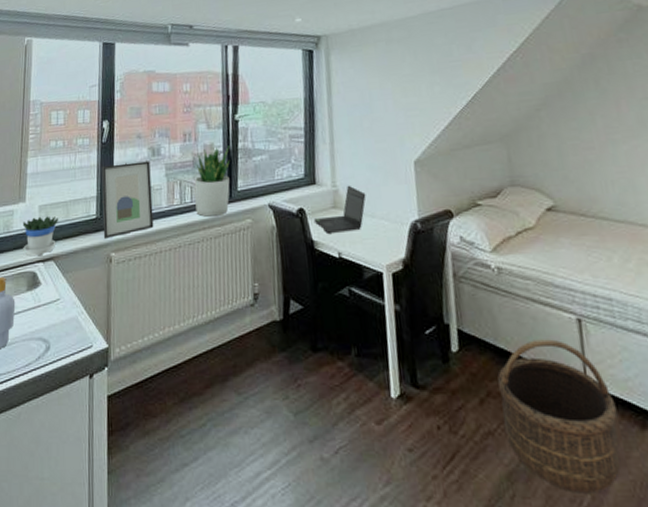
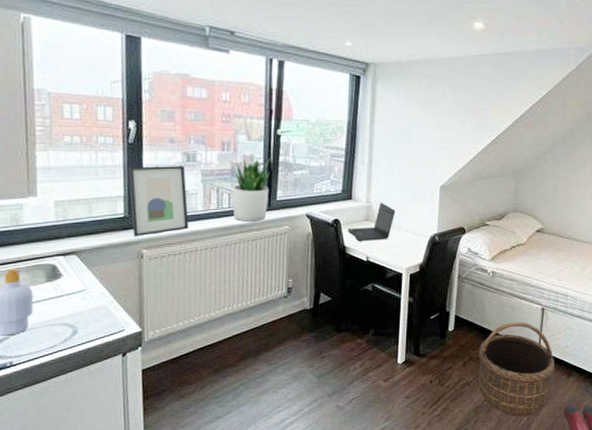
flowerpot: present [22,216,59,257] -> none [35,212,80,250]

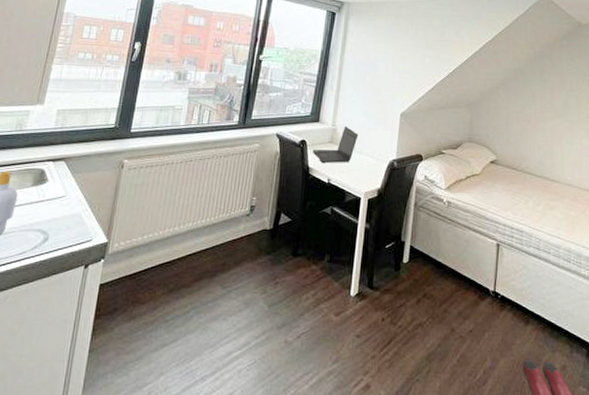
picture frame: present [128,164,189,237] -> none [118,82,175,147]
planter: present [232,157,271,222] -> none [211,79,250,138]
basket: present [478,322,555,417] -> none [431,257,512,369]

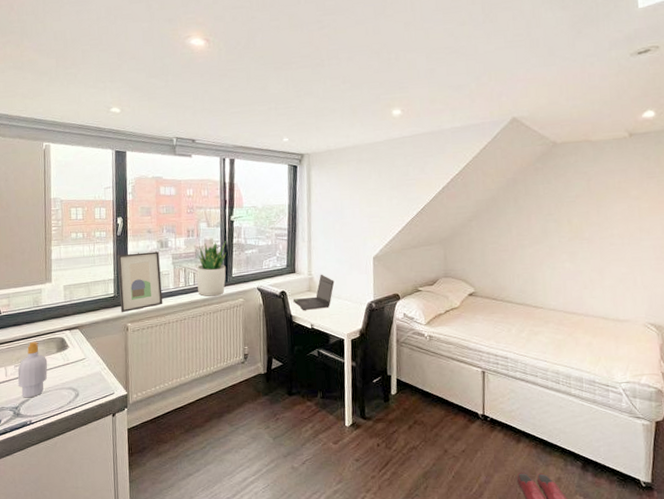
picture frame: none [118,82,175,147] -> present [117,250,163,313]
planter: none [211,79,250,138] -> present [197,240,227,297]

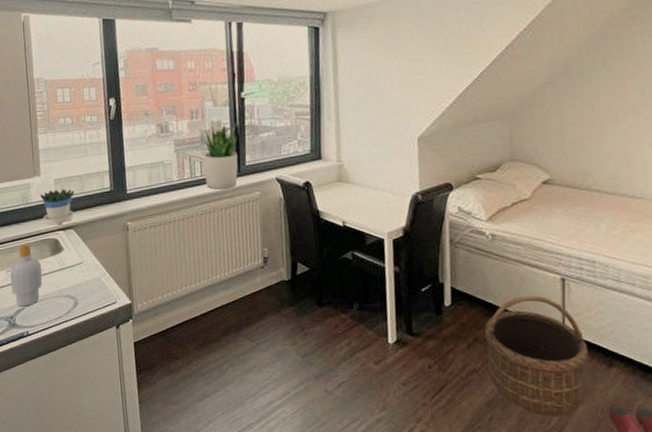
flowerpot: none [50,294,82,326] -> present [40,188,75,226]
picture frame: present [117,250,163,313] -> none [111,136,167,210]
laptop: present [293,274,335,311] -> none [319,160,370,206]
basket: none [422,385,502,484] -> present [484,295,589,416]

